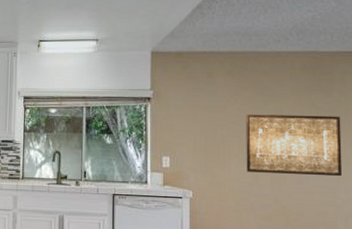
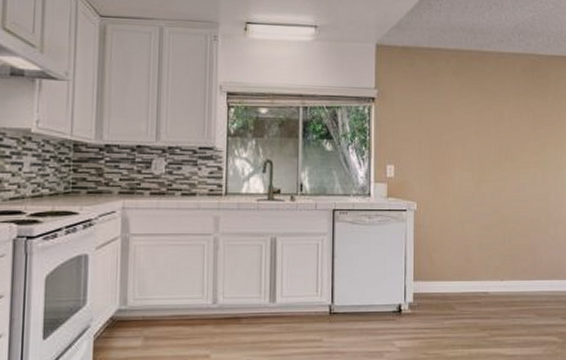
wall art: present [245,114,343,177] -> none [469,118,554,183]

